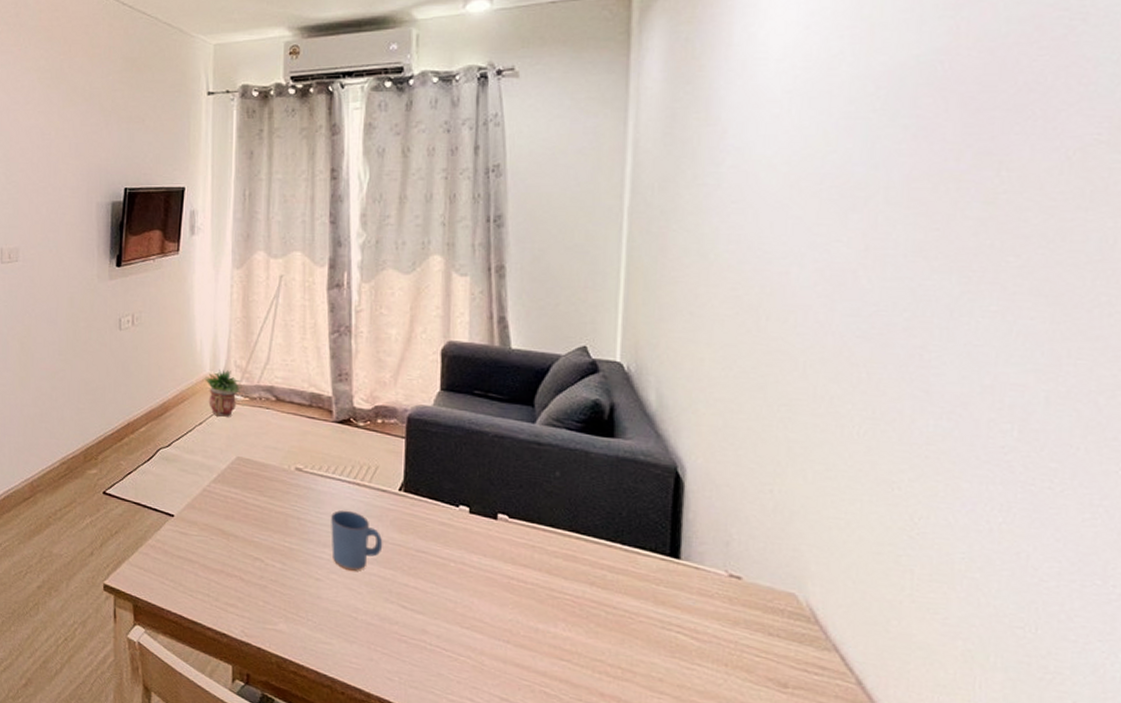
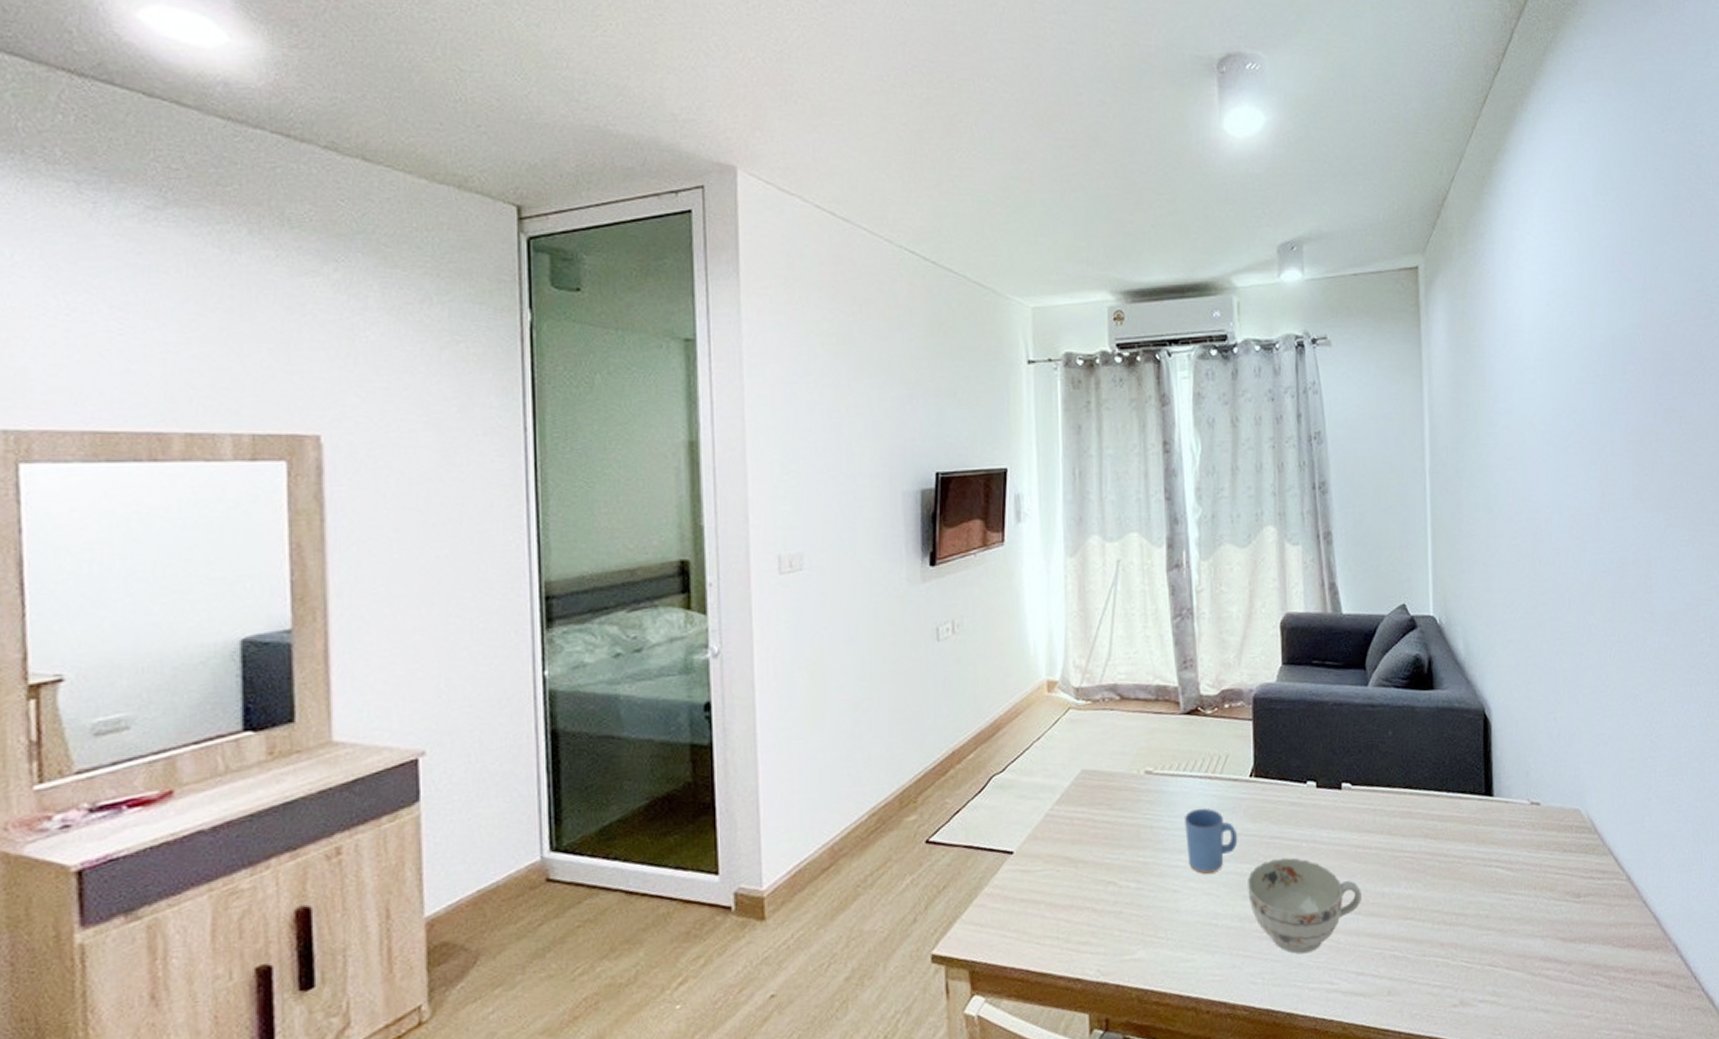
potted plant: present [204,368,243,418] -> none [1040,672,1084,728]
teacup: none [390,571,512,666] -> present [1248,858,1361,954]

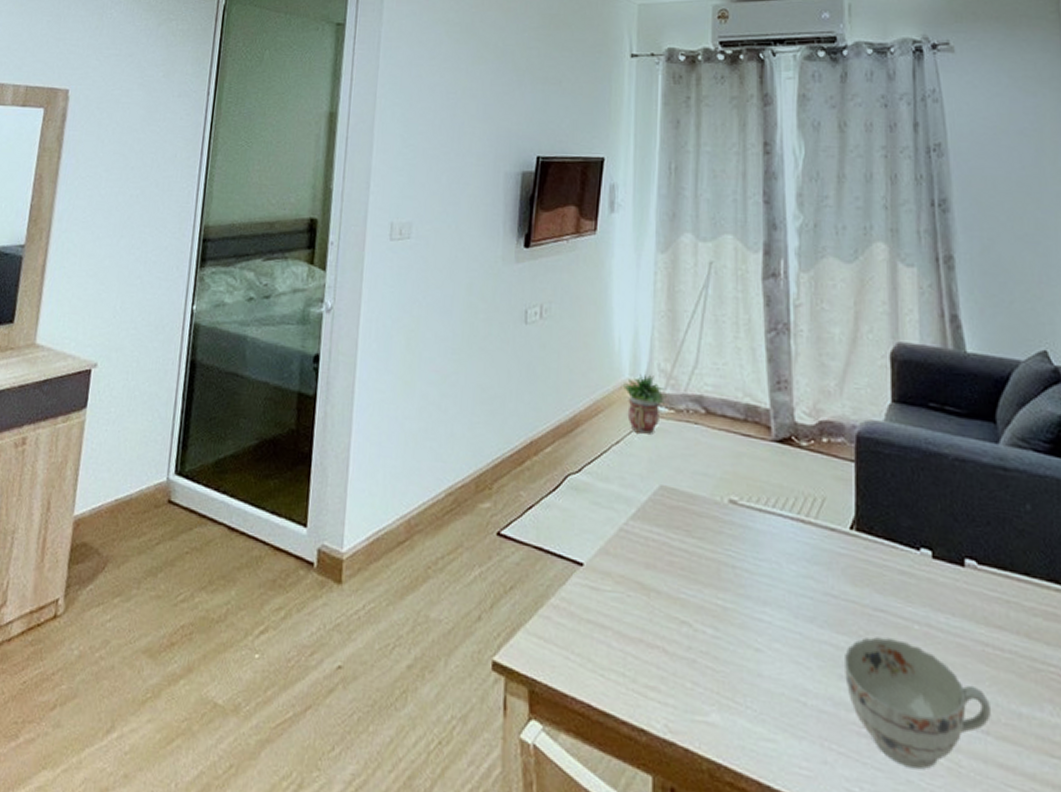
potted plant: none [1040,672,1084,728] -> present [622,373,668,435]
mug: present [1185,808,1238,874] -> none [772,555,834,637]

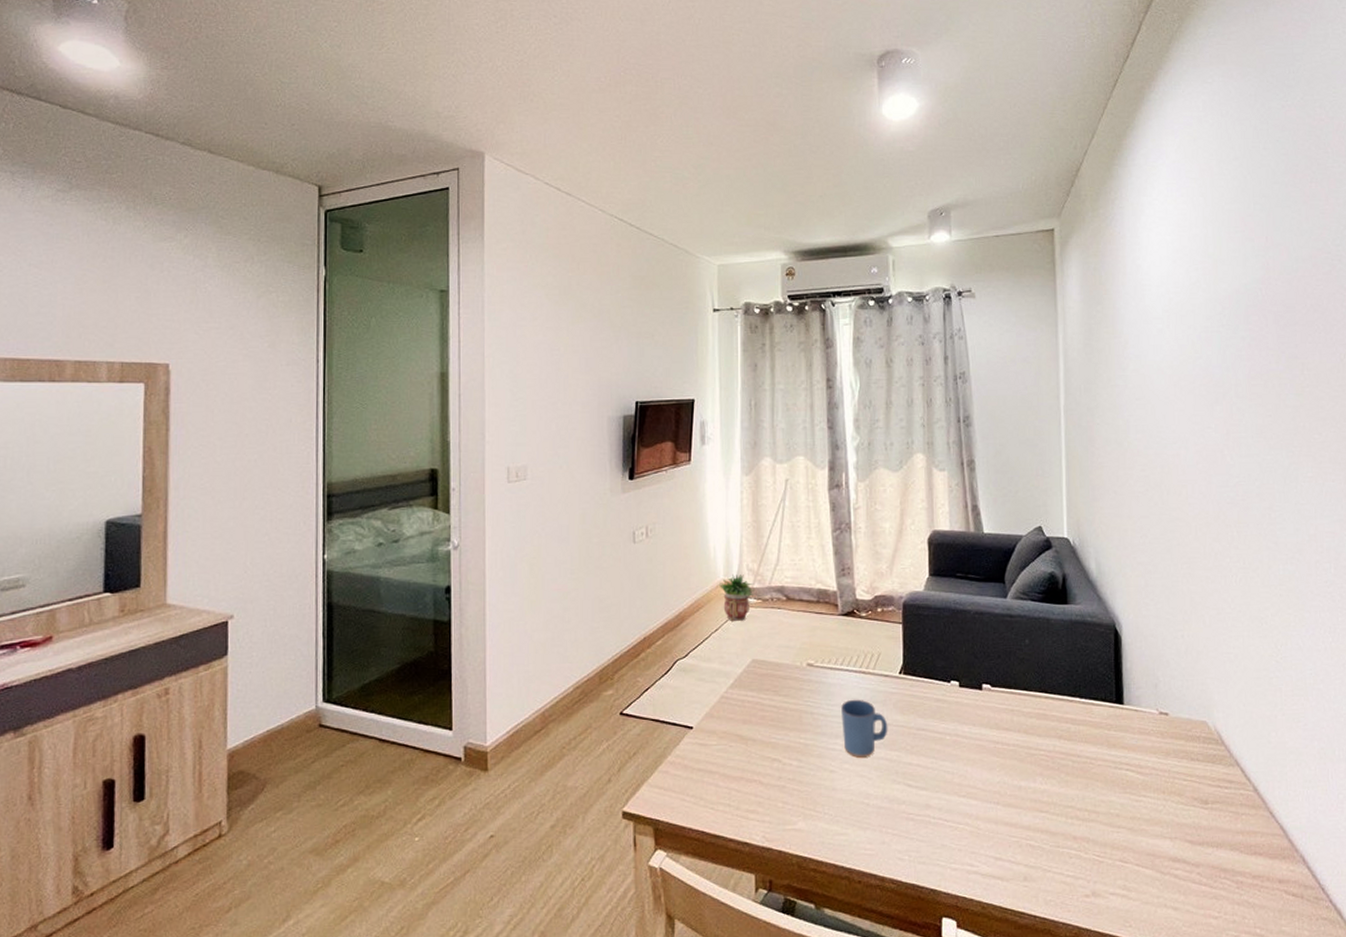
mug: none [772,555,834,637] -> present [841,699,888,758]
teacup: present [845,637,991,770] -> none [897,748,1000,836]

